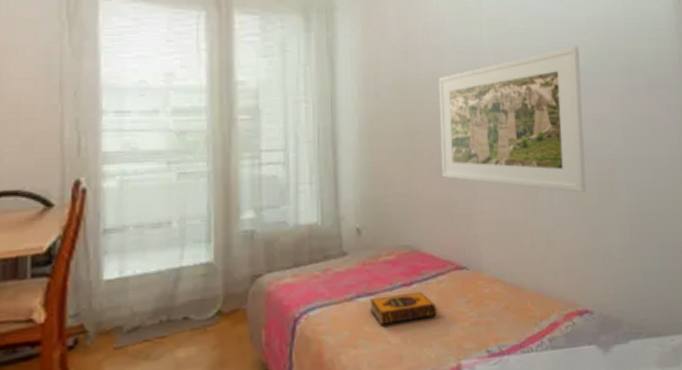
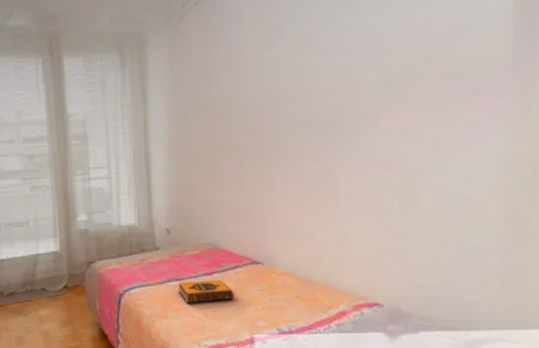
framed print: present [438,46,587,192] -> none [239,56,390,200]

